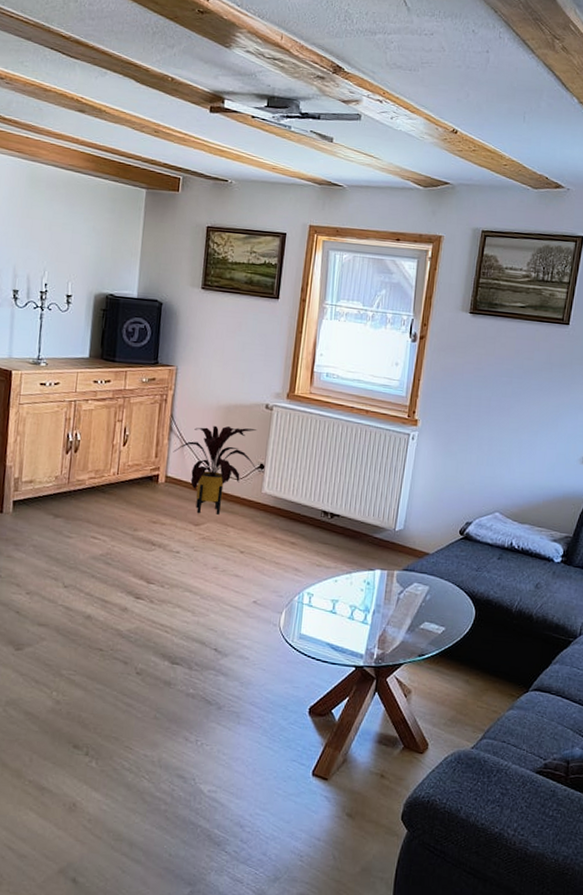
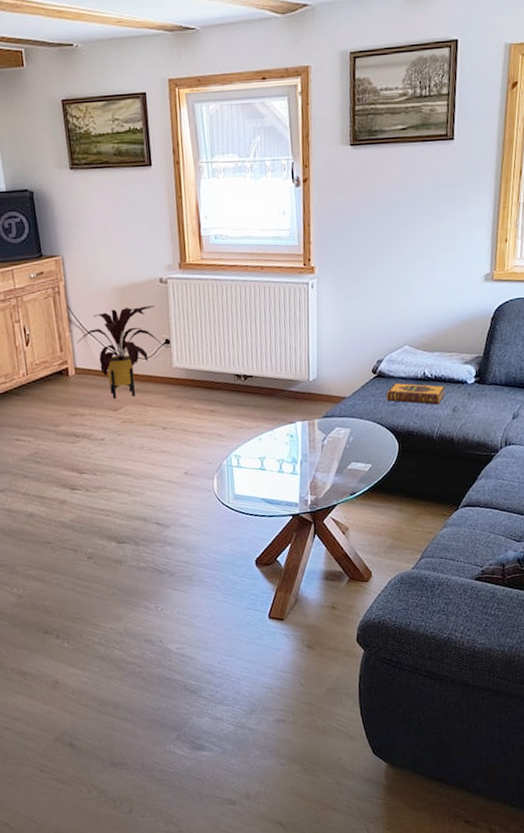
hardback book: none [469,548,531,578] -> present [386,382,445,405]

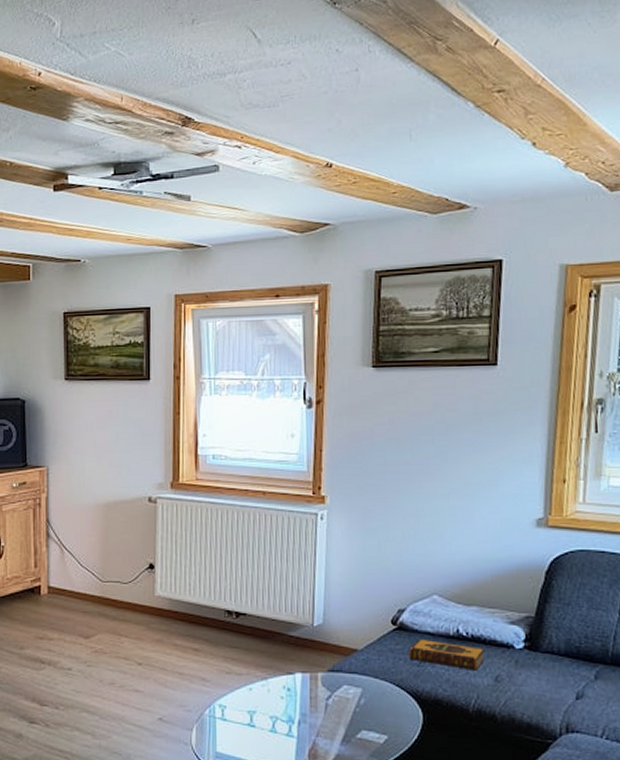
house plant: present [77,306,162,399] -> none [53,525,145,625]

